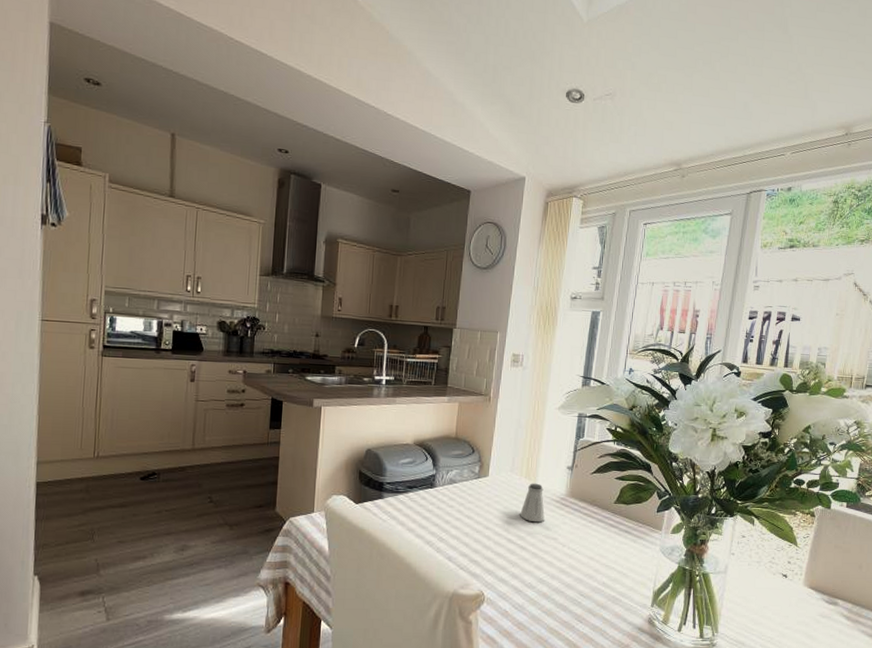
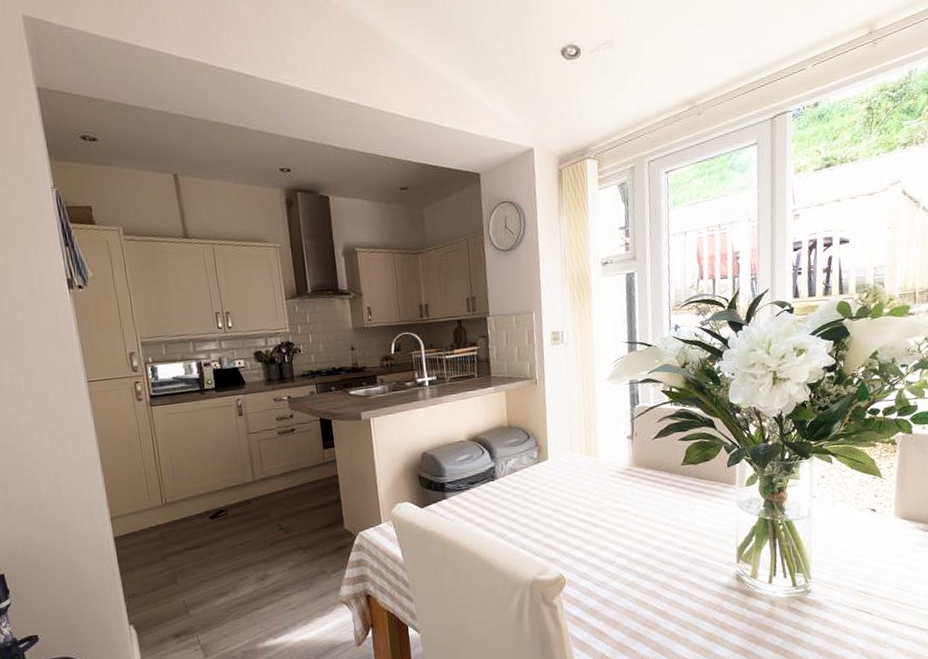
saltshaker: present [520,483,545,523] -> none [586,458,612,498]

